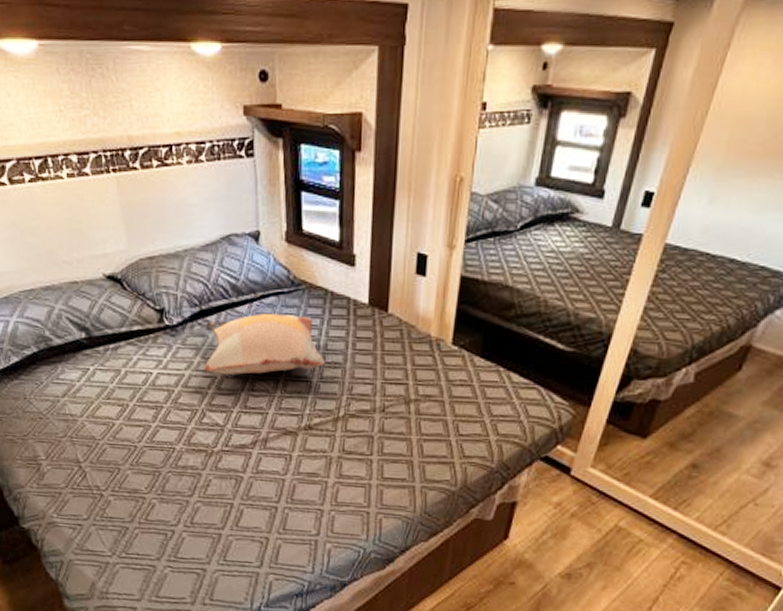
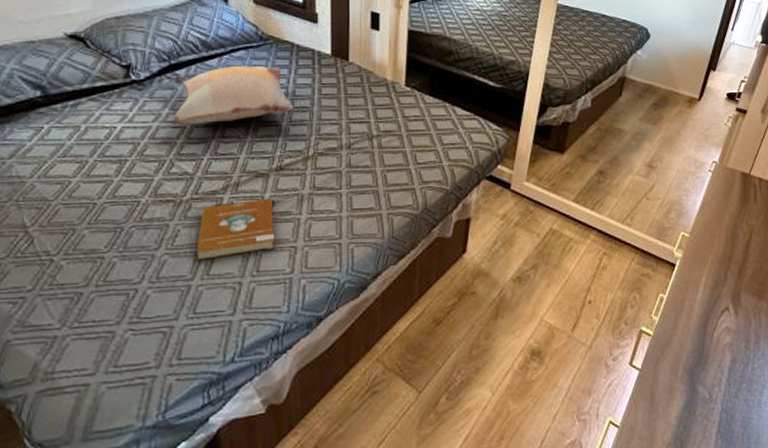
book: none [226,457,302,512] -> present [196,198,275,260]

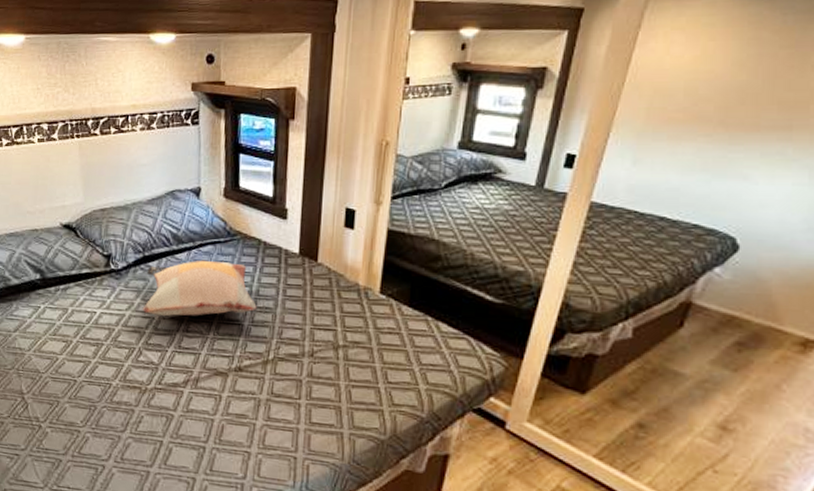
book: present [196,198,275,260] -> none [156,397,231,450]

